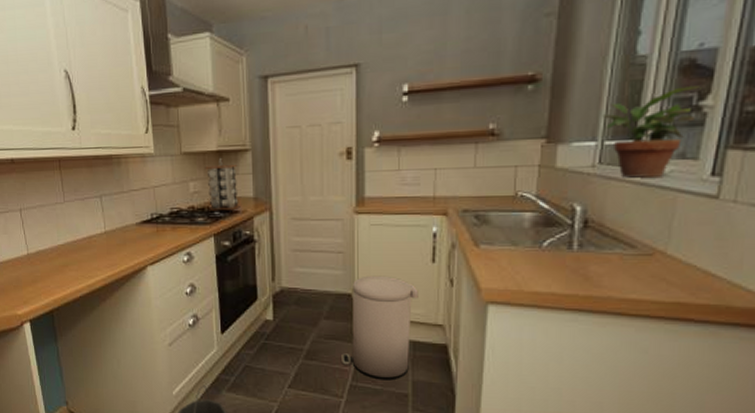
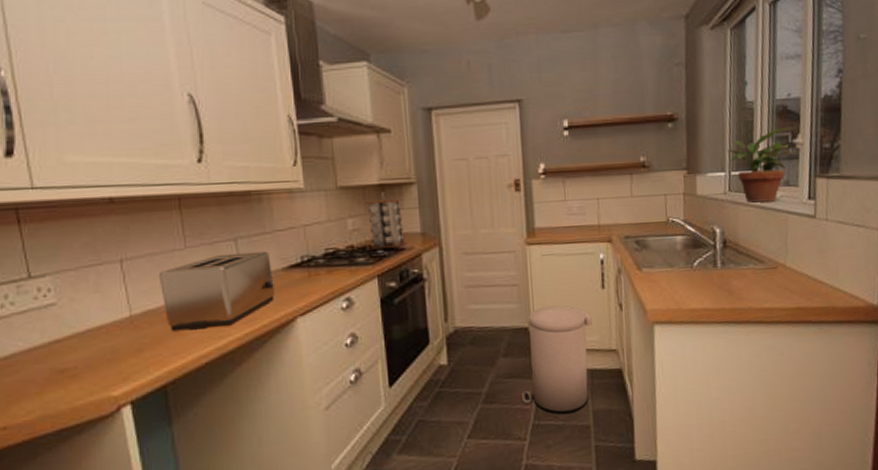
toaster: none [46,207,130,269] -> present [158,251,275,332]

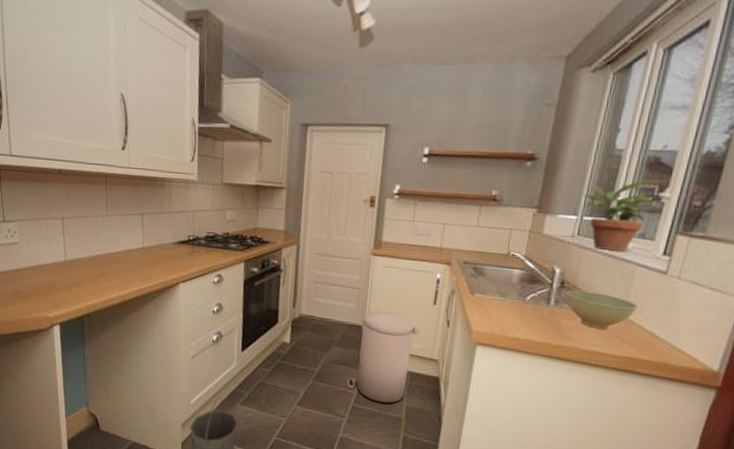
toaster: present [158,251,275,332] -> none [86,224,166,281]
spice rack: present [365,191,407,250] -> none [242,191,272,241]
bowl: none [730,246,798,284] -> present [566,289,638,329]

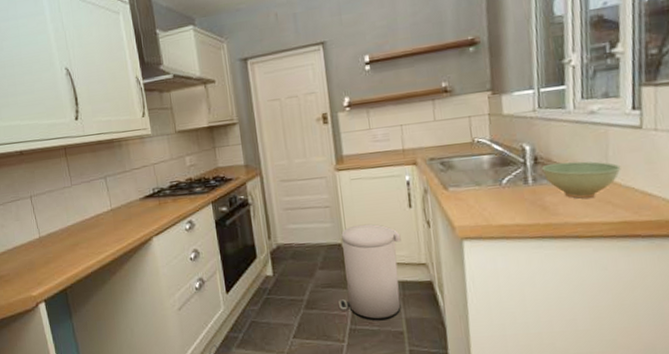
potted plant: present [584,179,662,252] -> none [535,37,611,118]

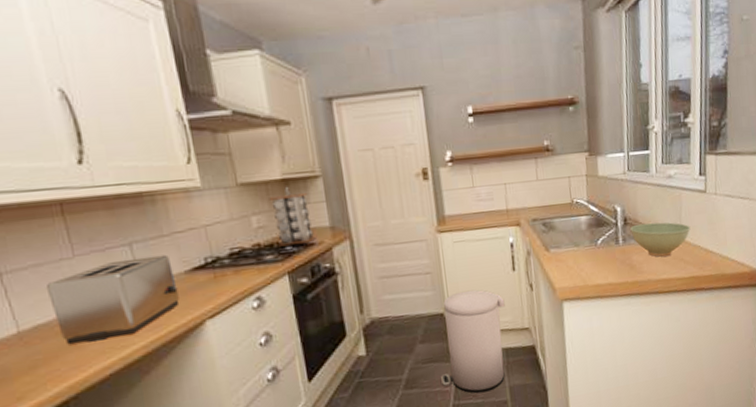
toaster: none [55,185,136,249] -> present [45,254,180,345]
spice rack: none [198,132,233,181] -> present [269,186,316,247]

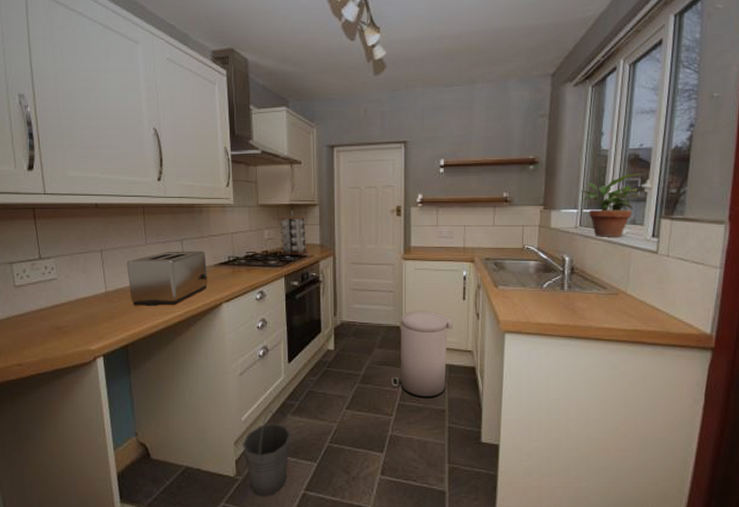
potted plant: none [625,107,685,181] -> present [581,173,643,237]
bowl: present [630,222,691,257] -> none [577,274,638,307]

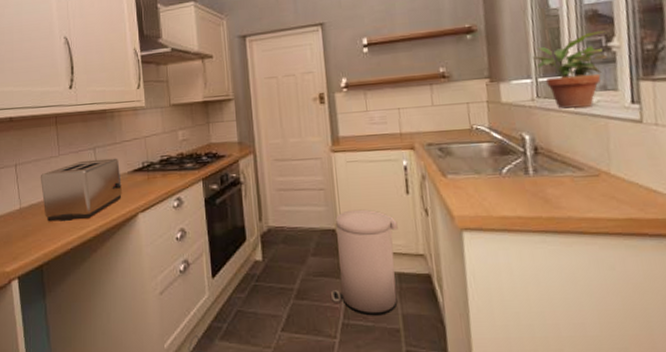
spice rack: present [278,210,308,255] -> none [192,107,226,157]

